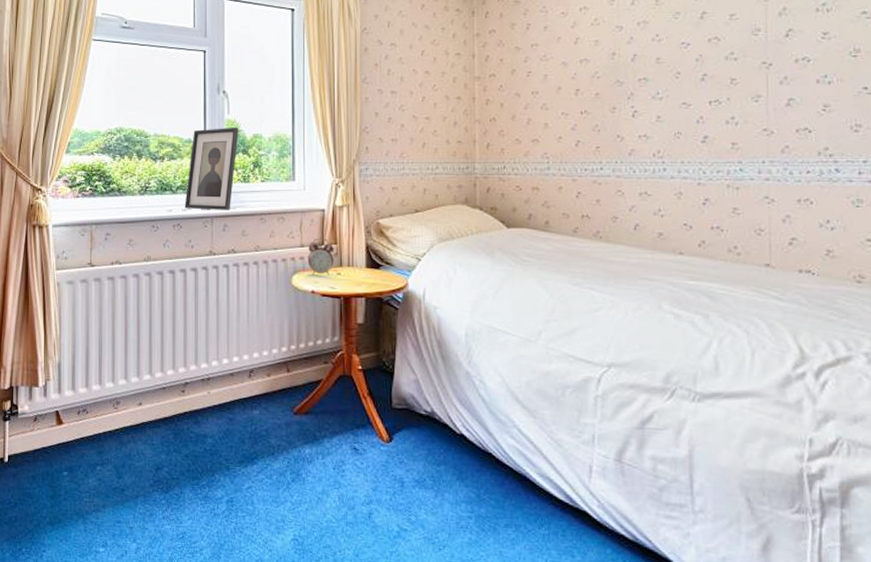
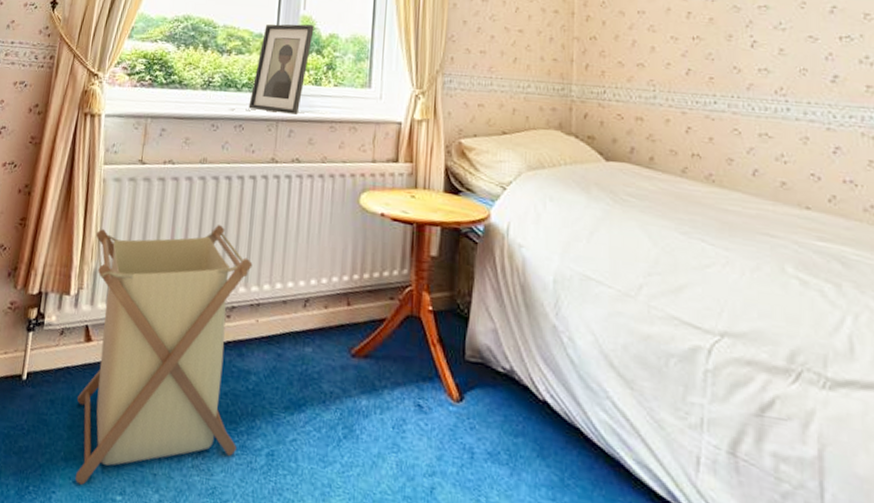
laundry basket: none [55,313,201,543] -> present [75,224,253,485]
alarm clock: present [307,238,334,276] -> none [378,154,409,198]

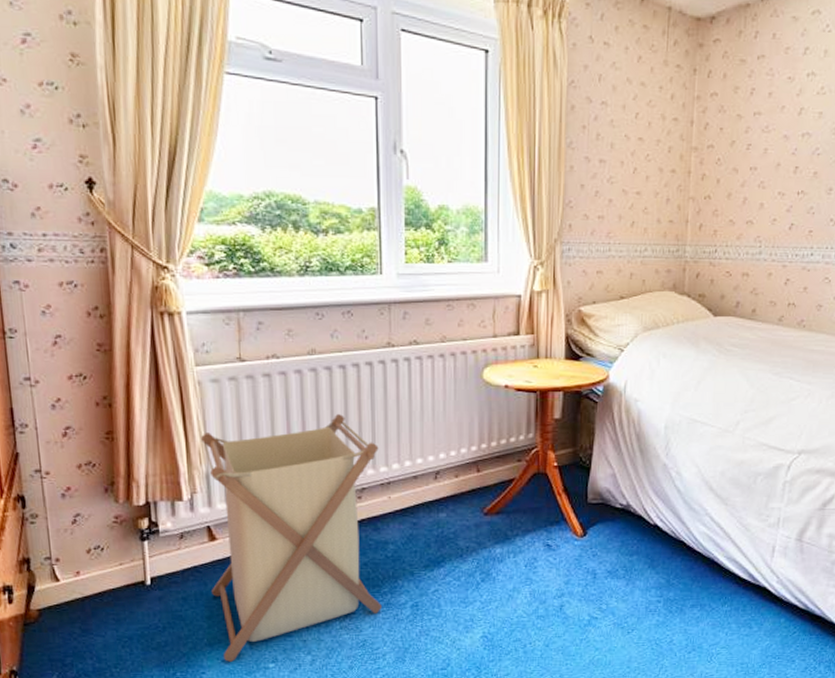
picture frame: present [248,24,314,115] -> none [355,196,421,295]

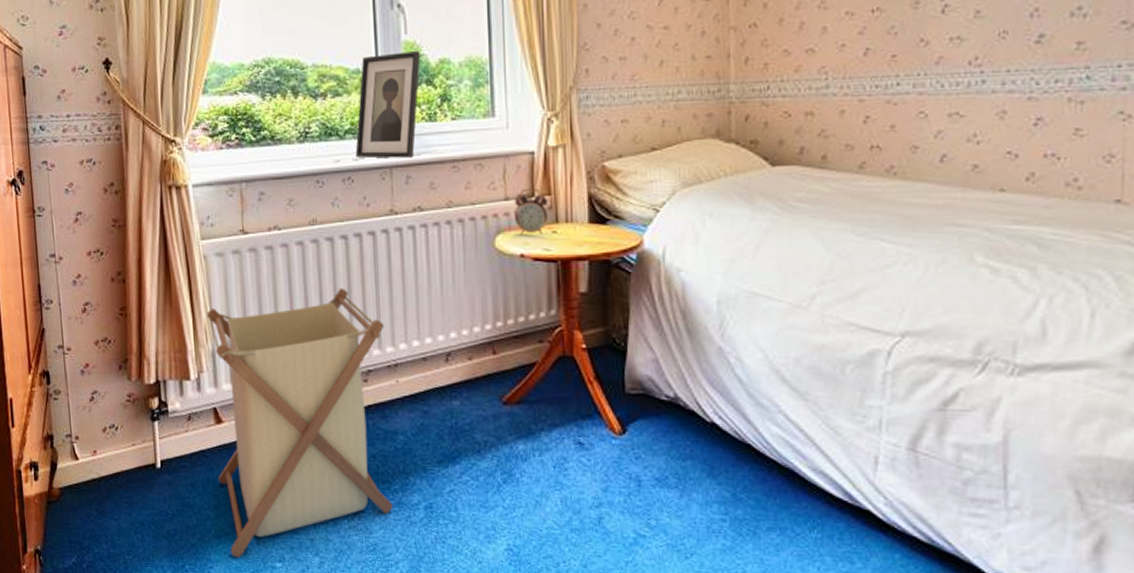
picture frame: none [355,196,421,295] -> present [355,51,421,159]
alarm clock: none [500,327,531,369] -> present [514,188,548,236]

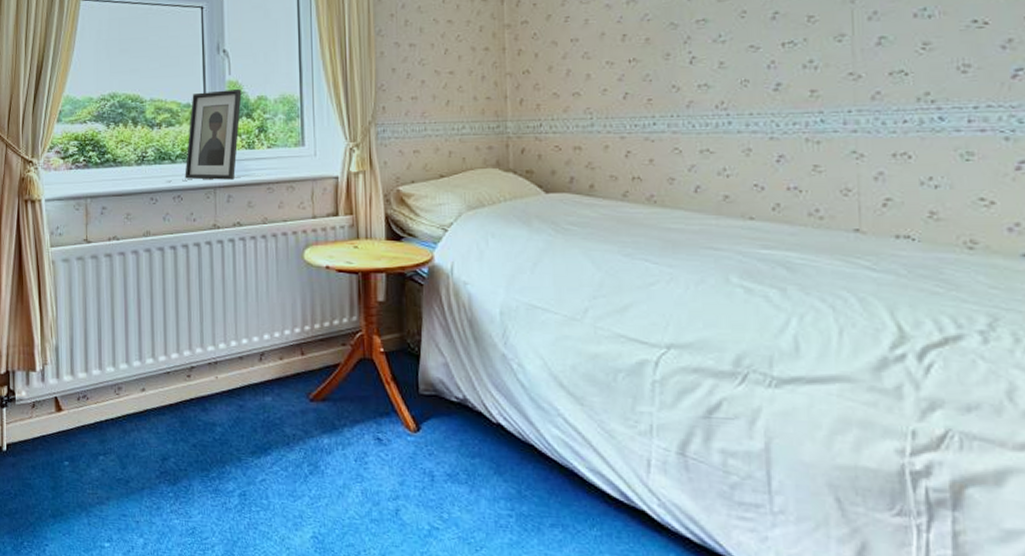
laundry basket: present [206,287,392,558] -> none [52,292,210,537]
alarm clock: present [514,188,548,236] -> none [320,208,350,250]

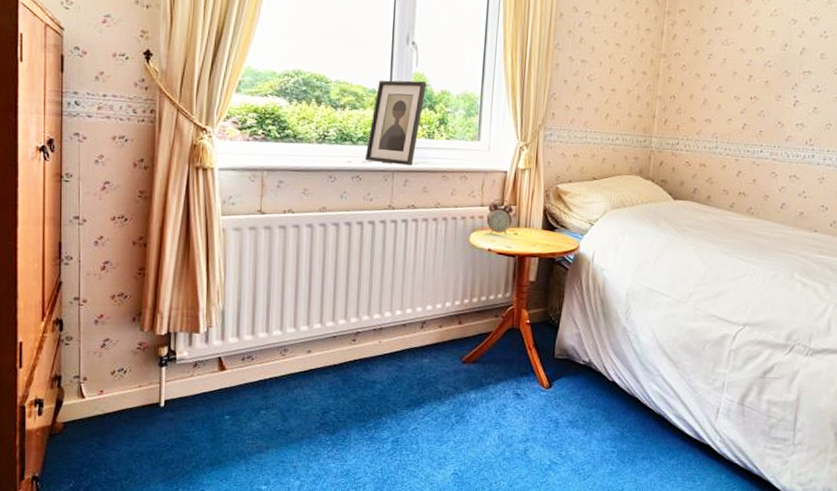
alarm clock: none [320,208,350,250] -> present [486,198,513,236]

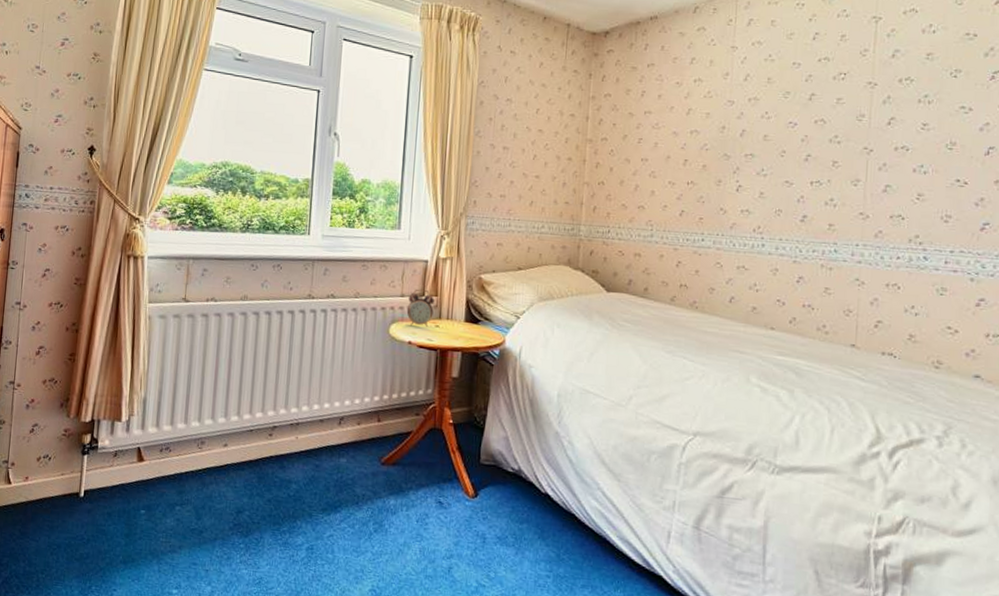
picture frame: present [365,80,427,166] -> none [286,170,348,255]

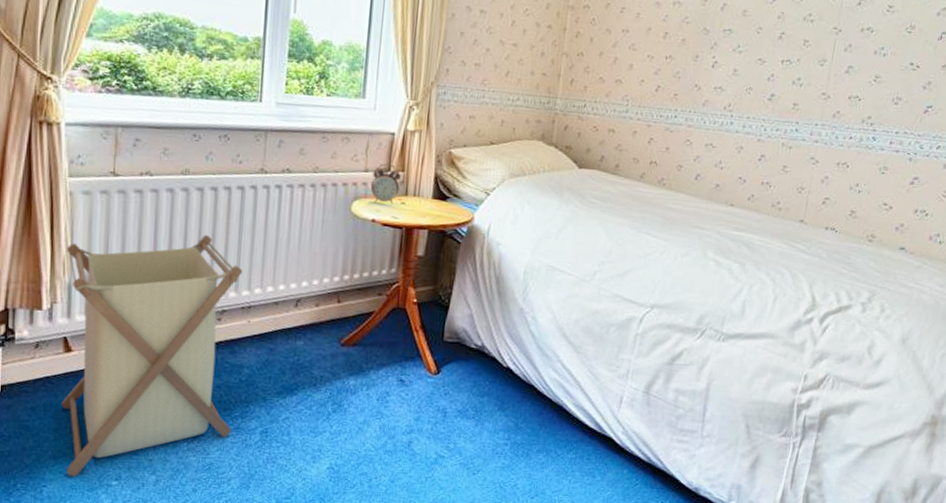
laundry basket: none [133,354,292,583] -> present [62,234,243,477]

